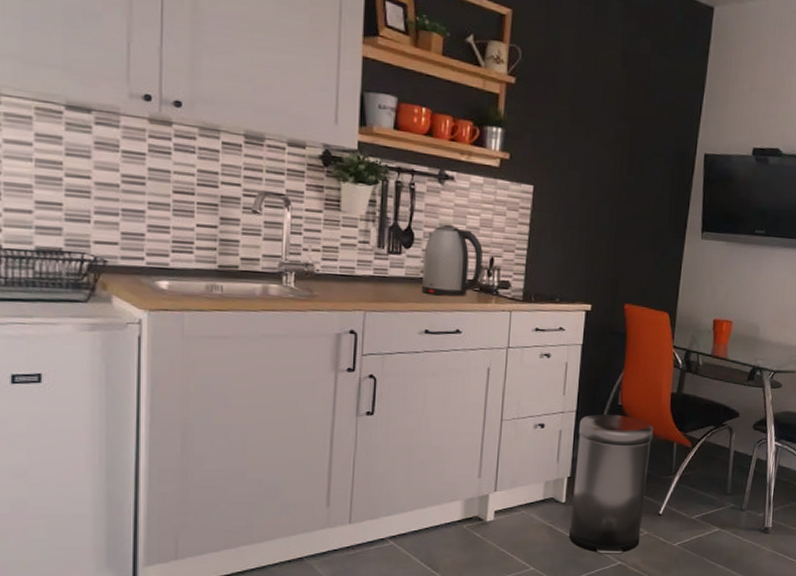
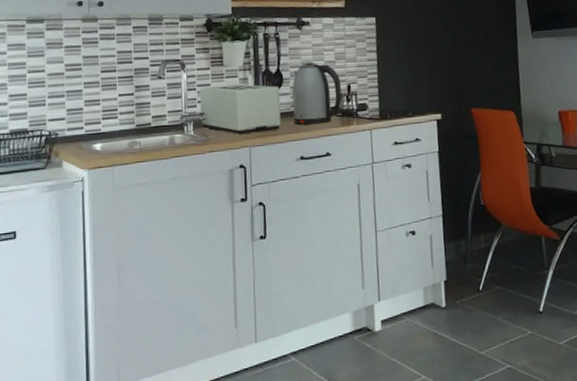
toaster: none [305,233,409,297] -> present [199,84,281,135]
pedal bin: present [569,413,654,555] -> none [447,214,525,358]

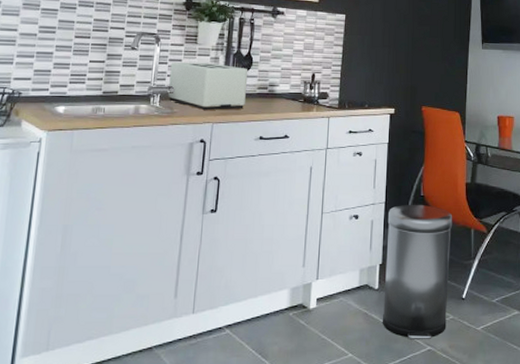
kettle: present [292,62,342,125] -> none [257,49,306,108]
pedal bin: none [447,214,525,358] -> present [383,204,453,340]

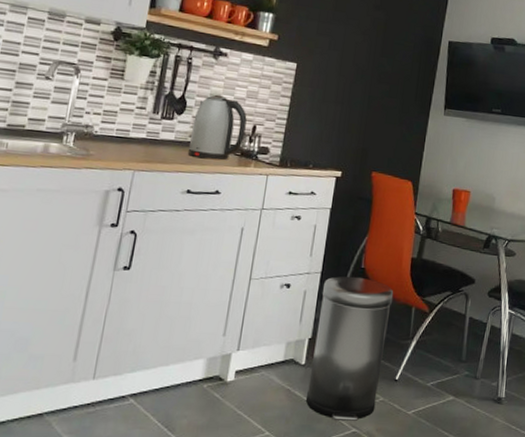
toaster: present [168,62,248,111] -> none [84,98,181,158]
kettle: none [257,49,306,108] -> present [187,94,247,161]

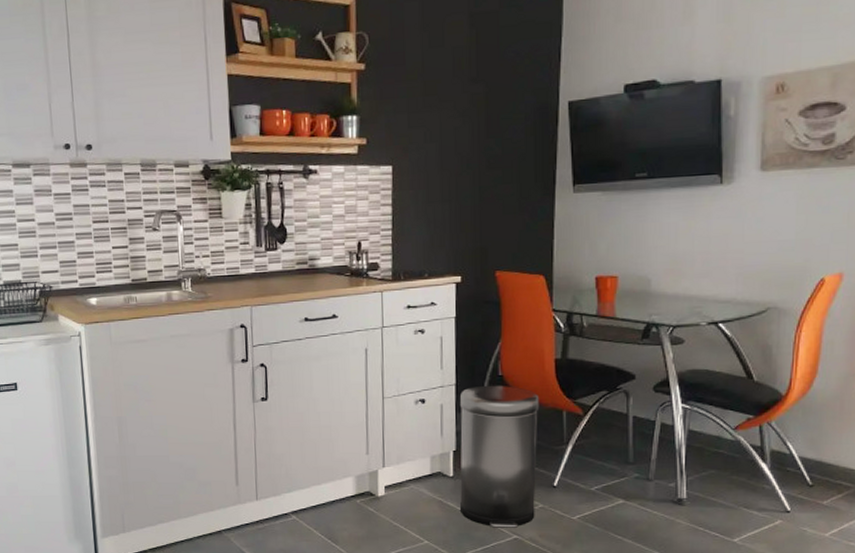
kettle: present [187,94,247,161] -> none [297,215,351,285]

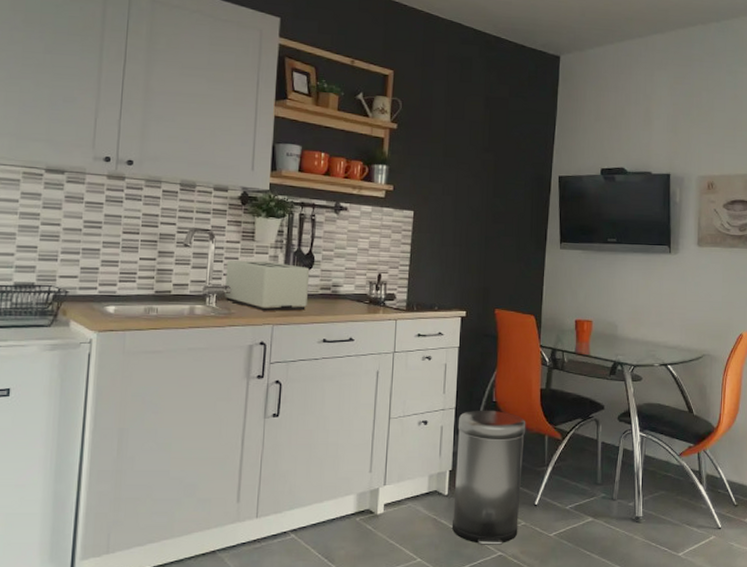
toaster: none [197,238,285,293] -> present [225,260,310,312]

